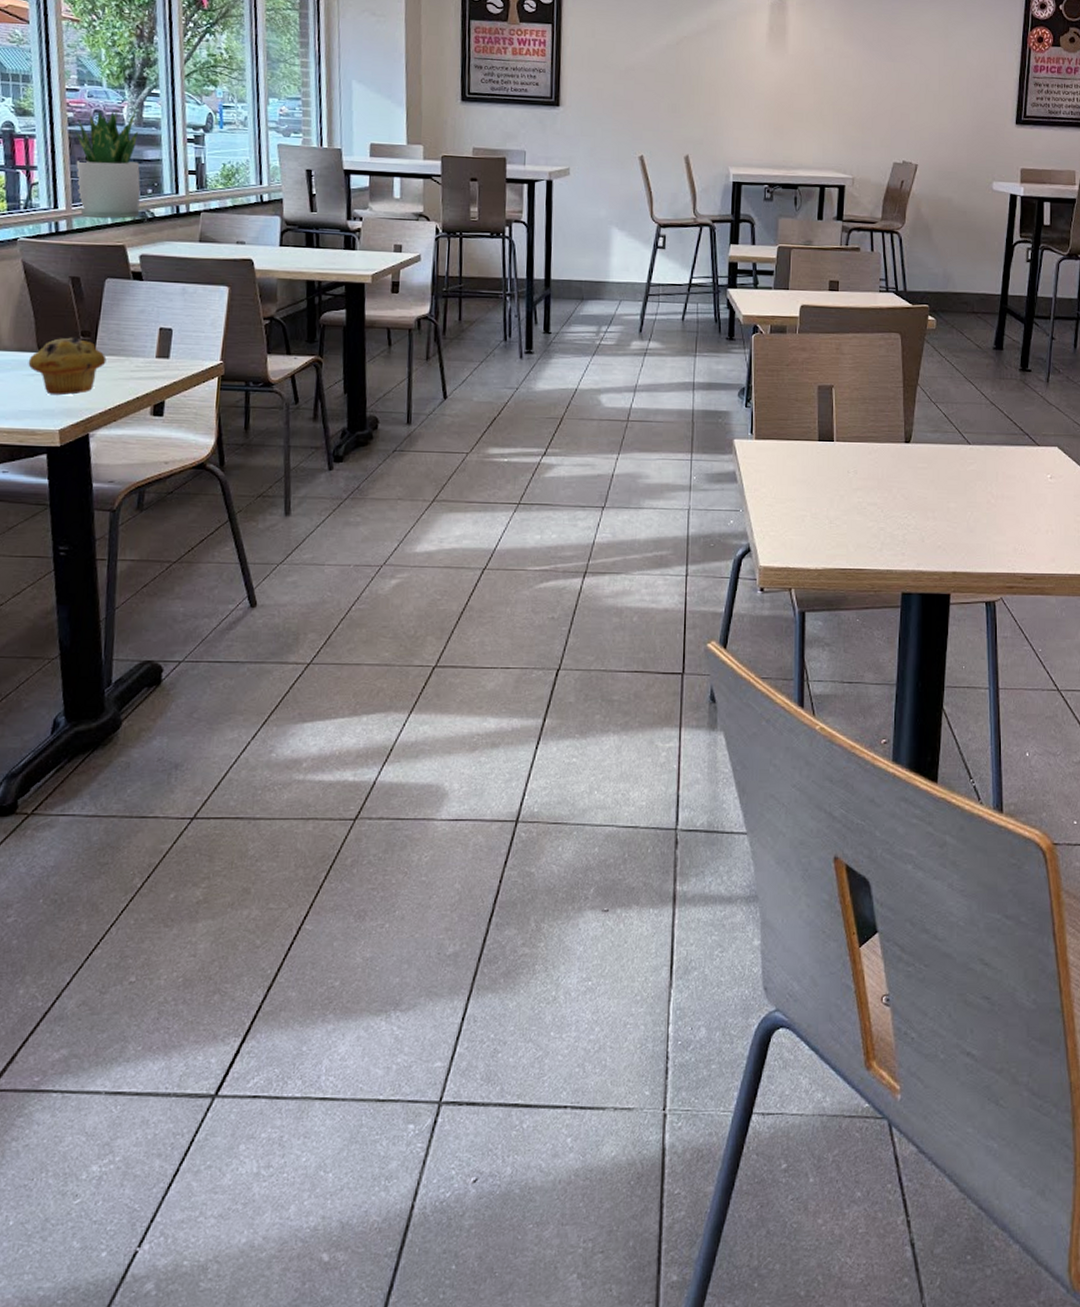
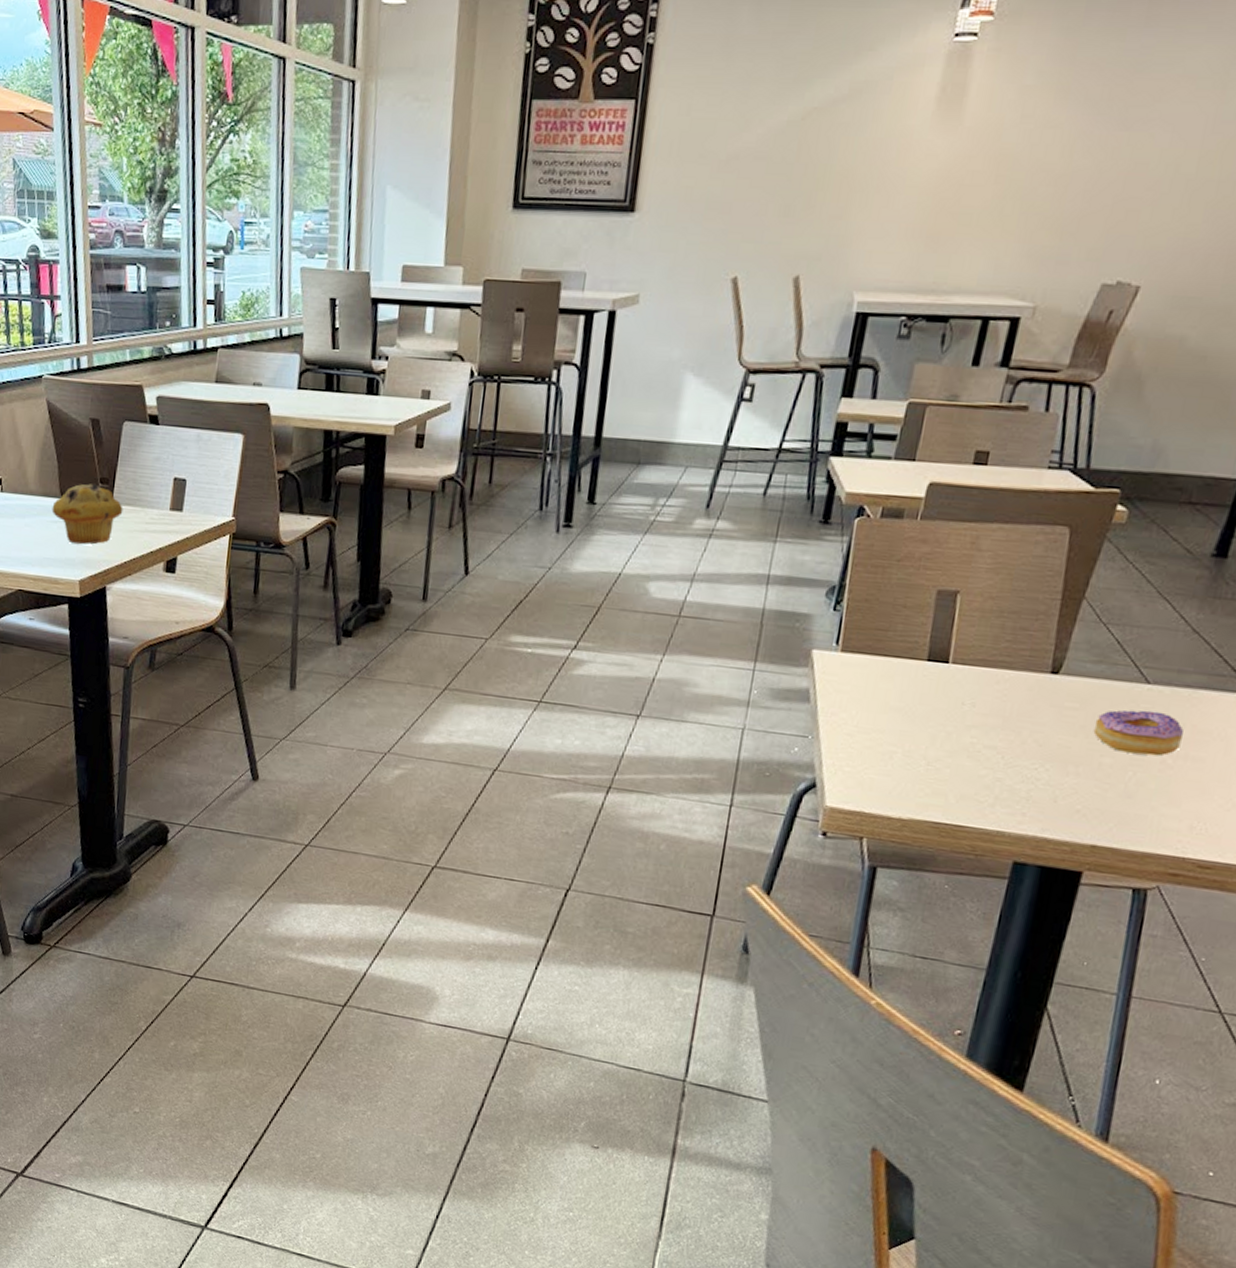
planter: present [75,107,141,219] -> none [96,226,159,355]
donut: none [940,464,997,498] -> present [1093,710,1184,756]

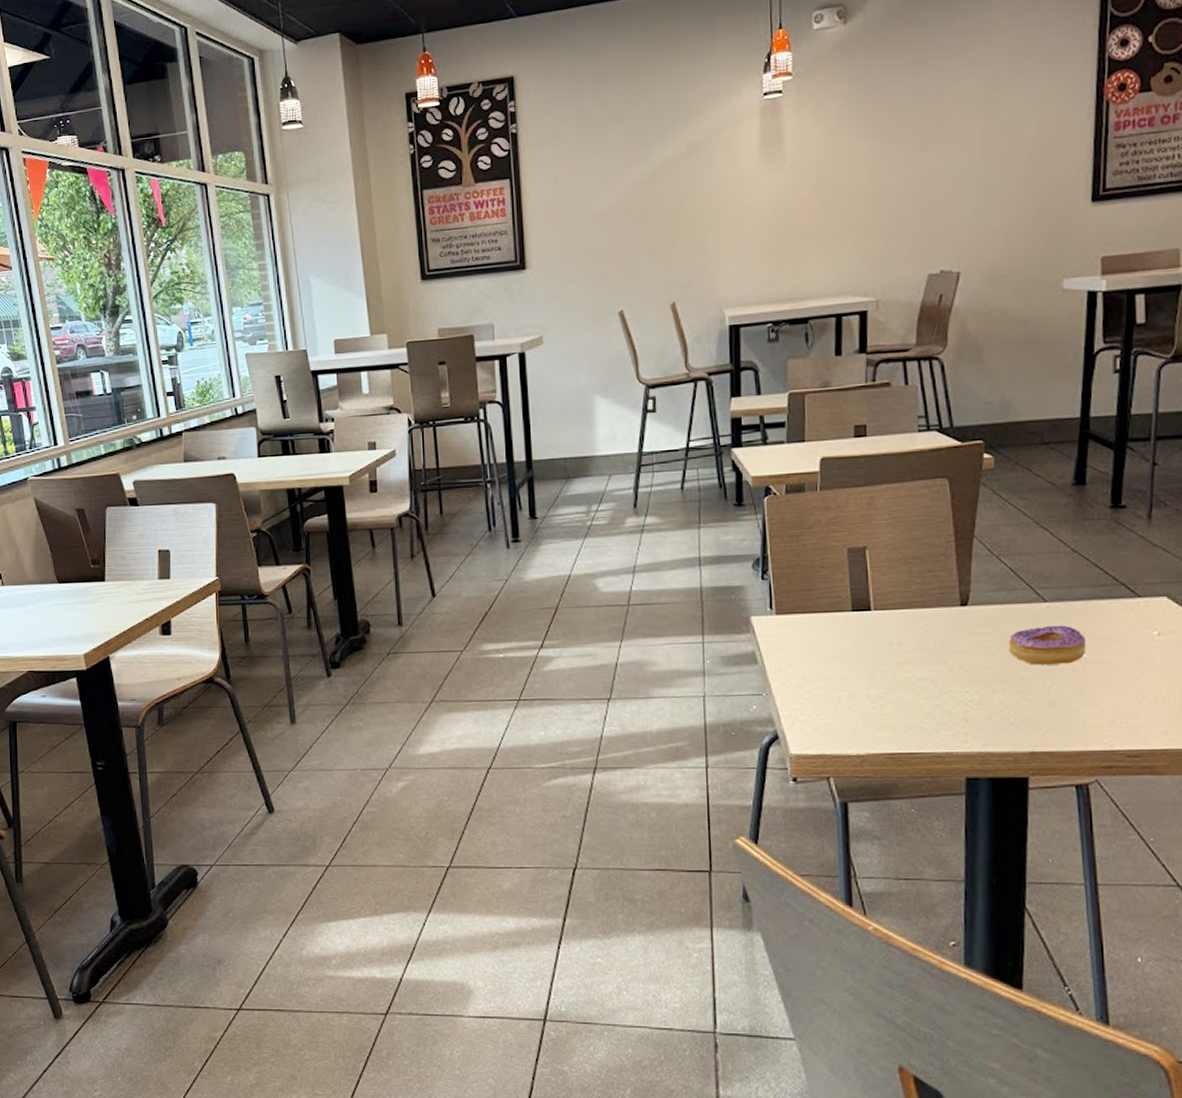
muffin: present [52,484,123,545] -> none [50,566,116,623]

